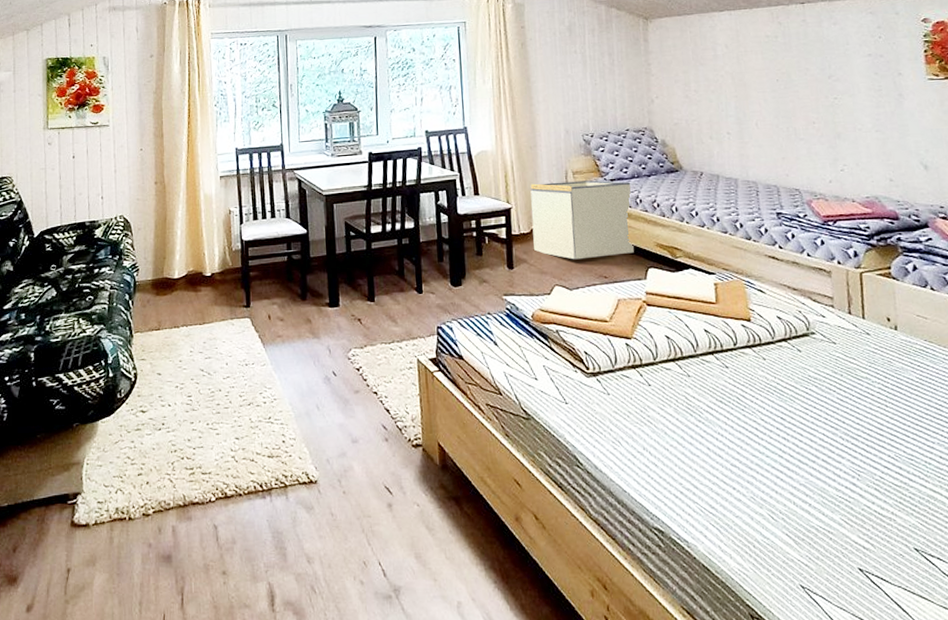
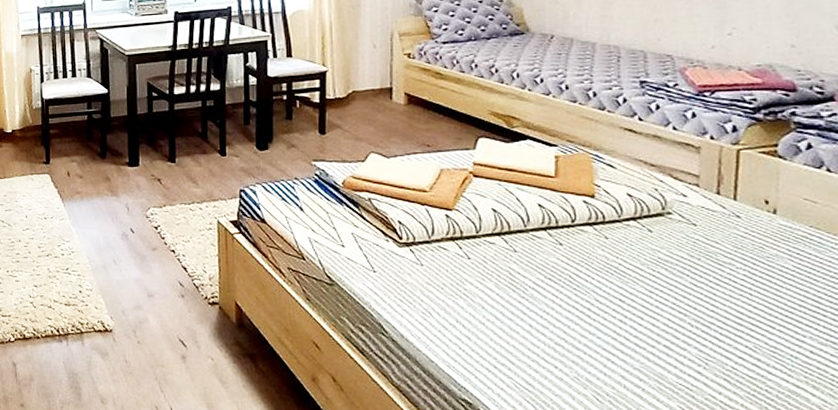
storage bin: present [530,180,634,260] -> none [349,43,466,127]

